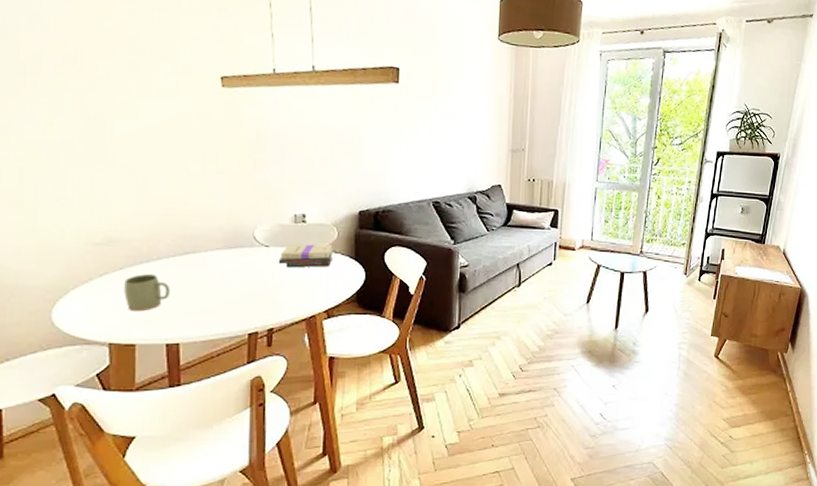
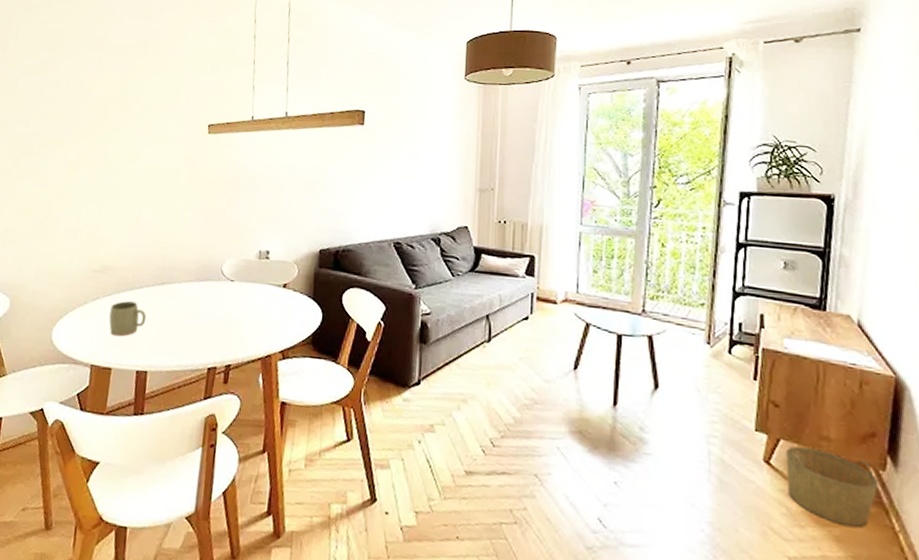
books: present [278,244,333,268] -> none [241,280,293,305]
basket: none [728,344,782,393] -> present [785,446,879,528]

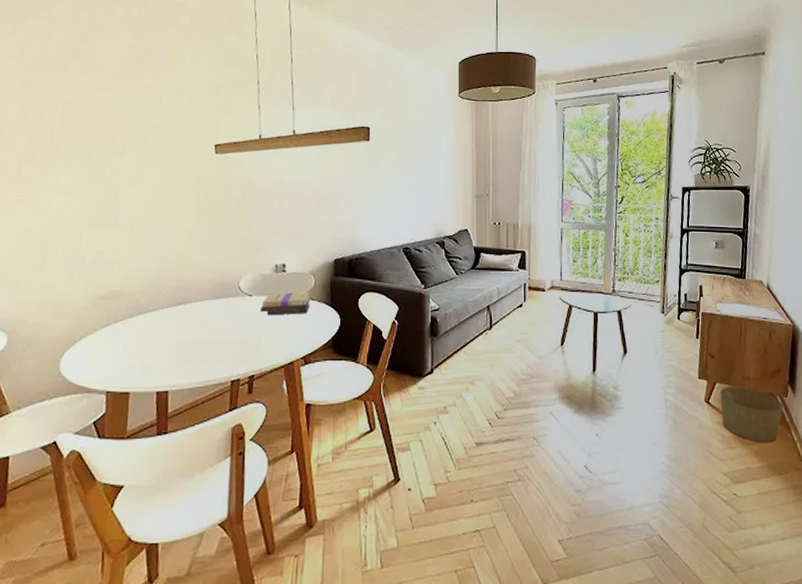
mug: present [109,301,147,336] -> none [122,325,163,359]
books: none [241,280,293,305] -> present [260,292,310,316]

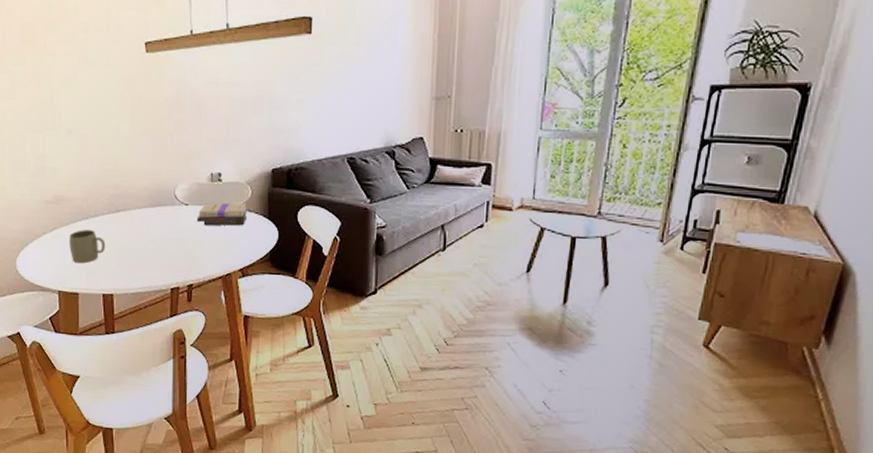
mug: none [122,325,163,359] -> present [69,230,106,263]
basket: present [719,387,783,443] -> none [723,331,810,399]

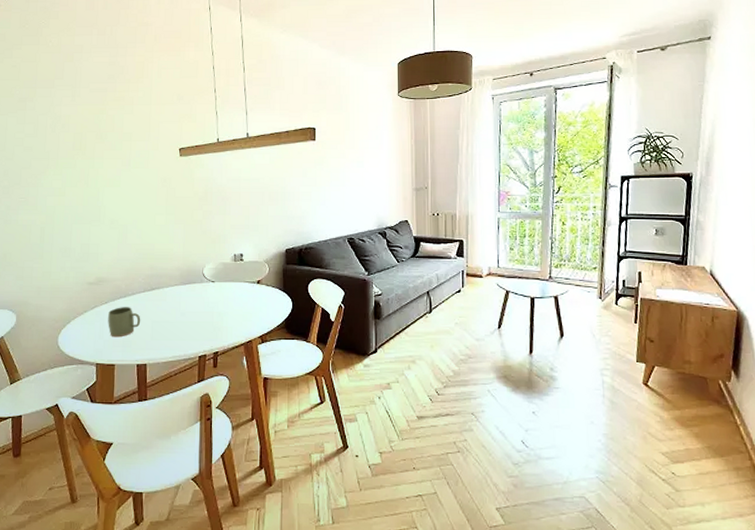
books: present [196,202,247,226] -> none [221,279,265,299]

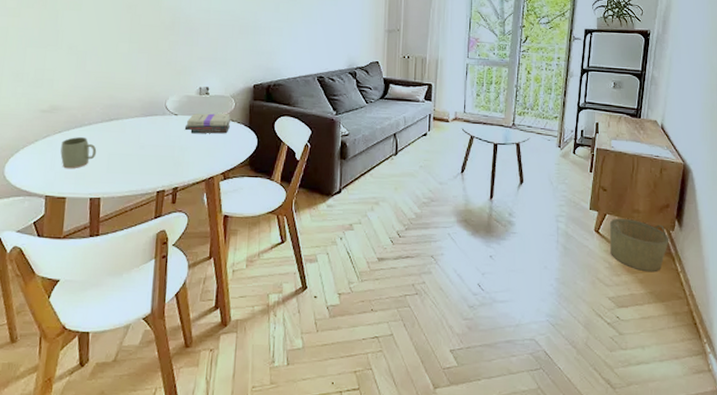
books: none [221,279,265,299] -> present [184,113,231,134]
basket: none [658,371,726,426] -> present [609,219,669,272]

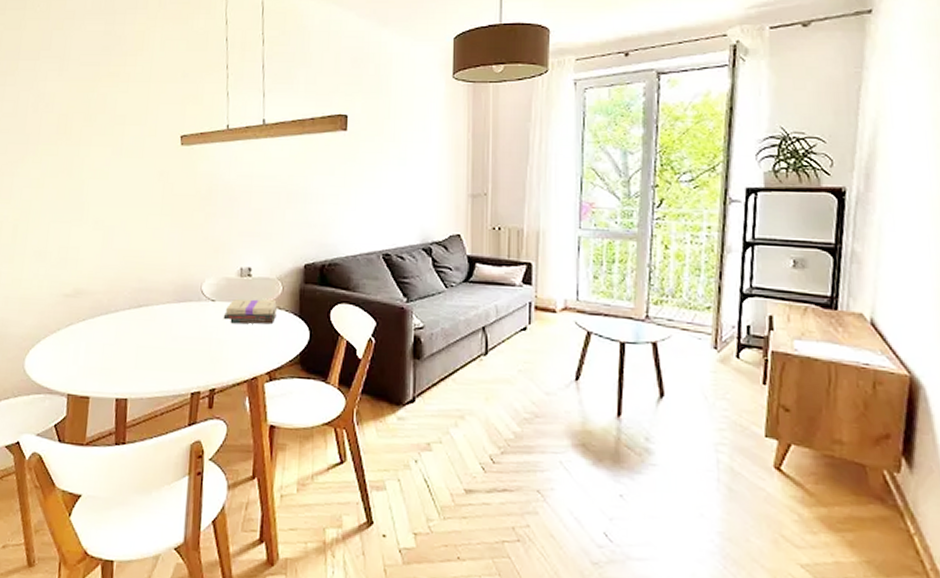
mug: present [60,137,97,168] -> none [84,326,124,363]
basket: present [609,219,669,272] -> none [796,451,894,532]

